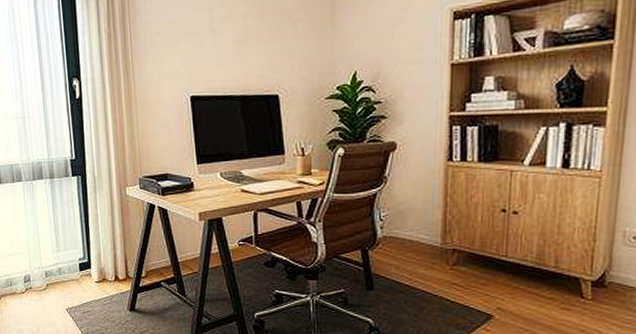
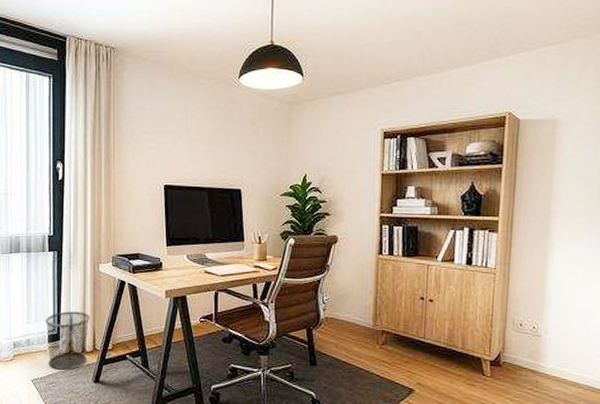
waste bin: none [74,238,121,299] -> present [45,311,91,370]

